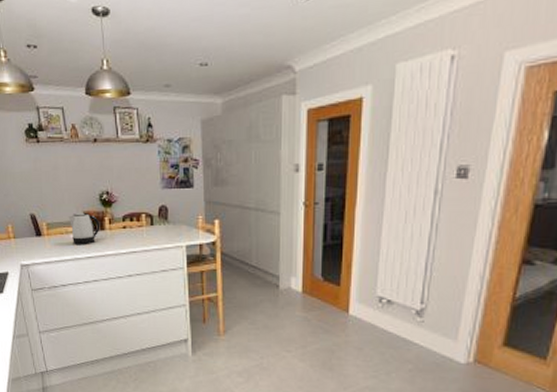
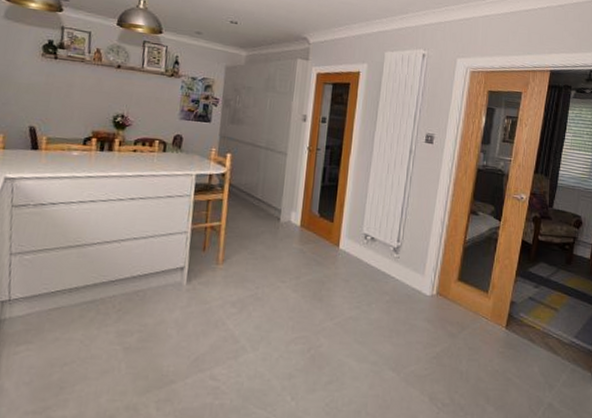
kettle: present [68,212,100,244] -> none [73,130,109,164]

